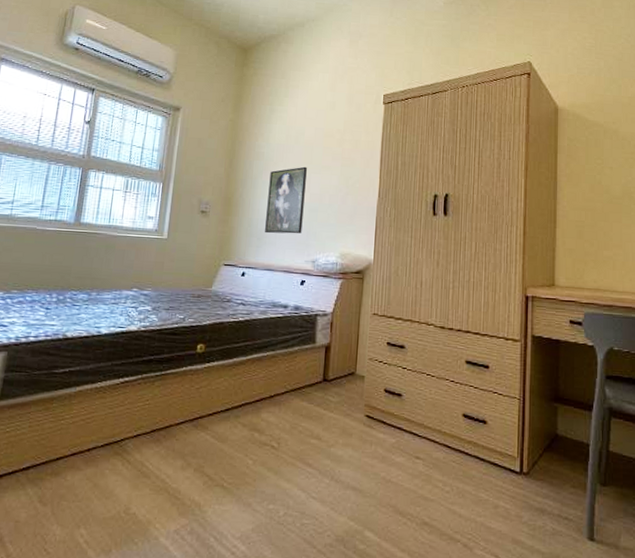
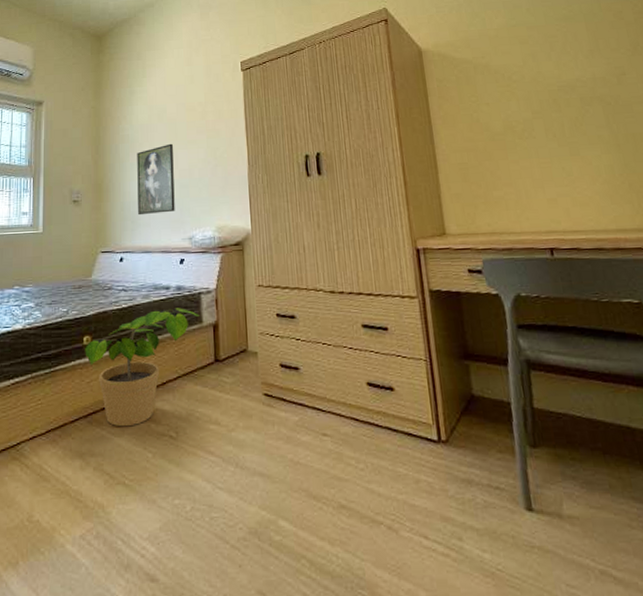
potted plant: none [197,326,314,434] -> present [85,308,200,427]

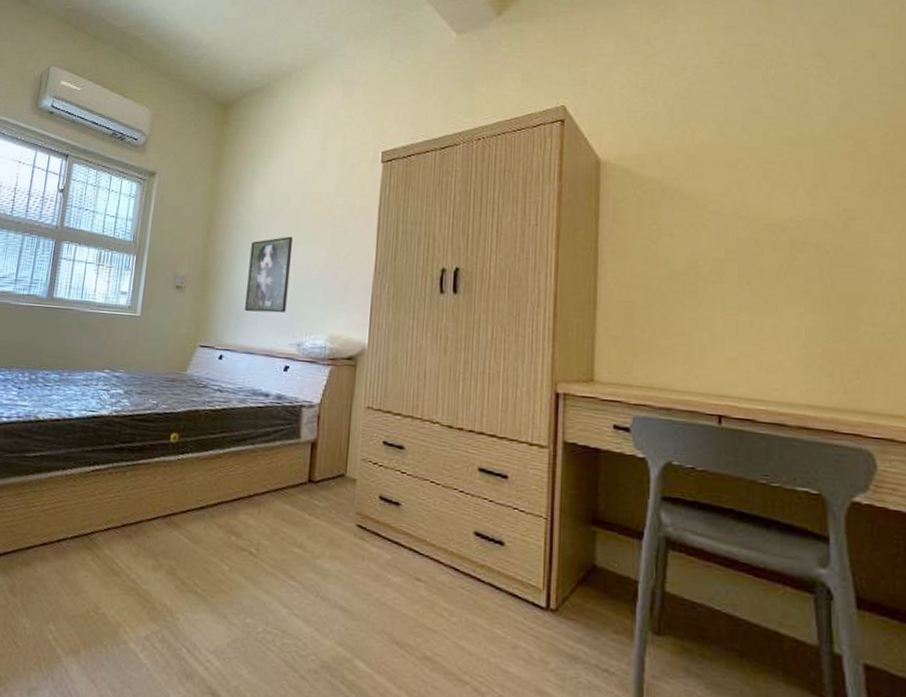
potted plant: present [85,308,200,427] -> none [170,417,298,535]

